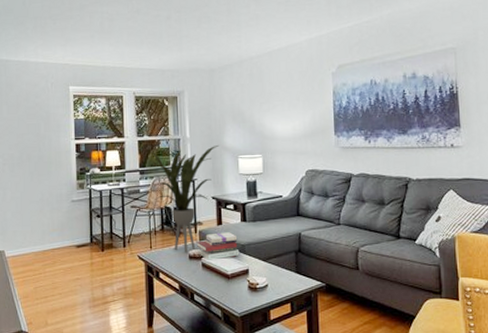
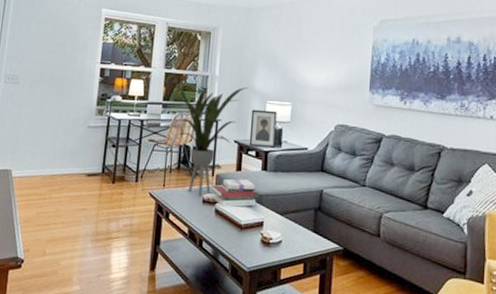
picture frame: none [225,164,251,200] -> present [249,109,277,148]

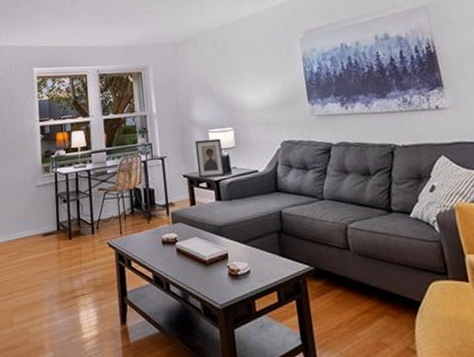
house plant: present [174,85,248,197] -> none [116,119,187,238]
books: present [212,179,256,208] -> none [170,213,217,245]

